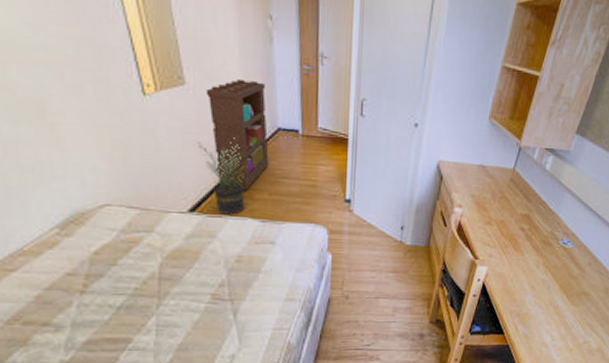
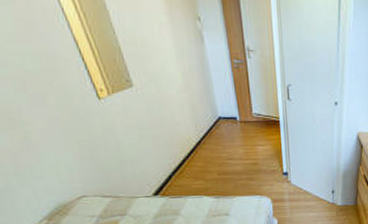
potted plant: present [198,136,249,215] -> none [152,127,199,195]
bookshelf: present [205,78,269,190] -> none [151,77,215,173]

